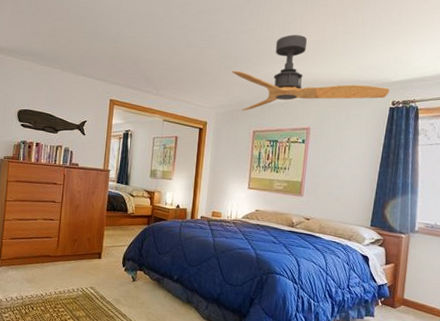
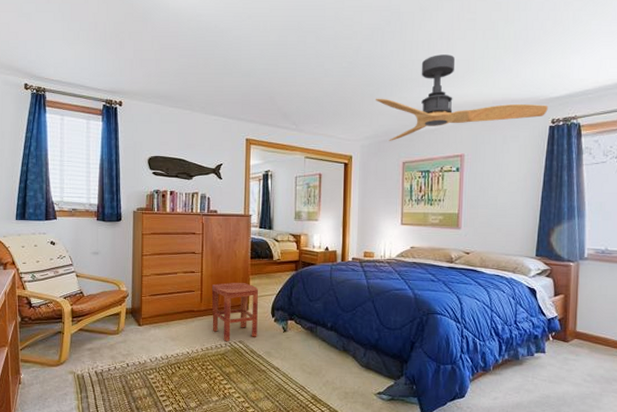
stool: none [66,232,112,287] -> present [212,283,259,342]

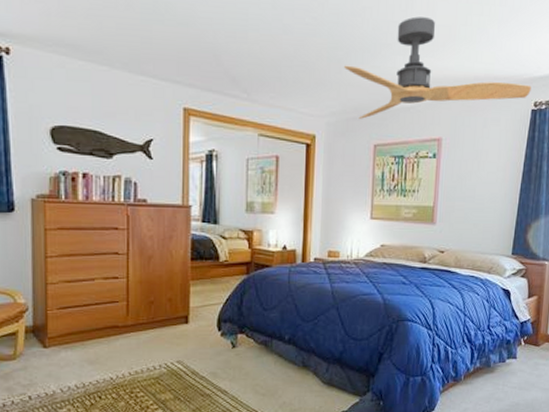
stool: present [212,283,259,342] -> none [142,290,202,363]

